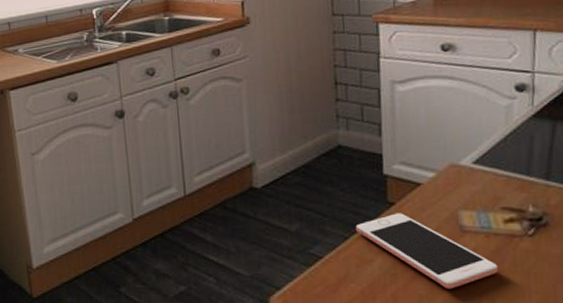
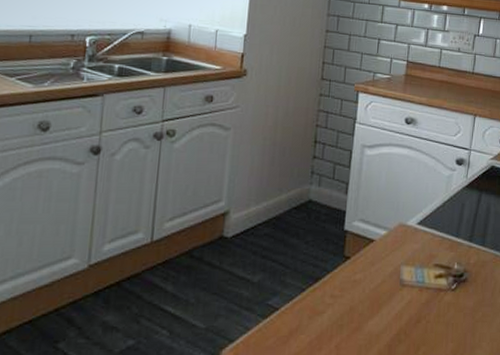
cell phone: present [355,213,499,289] -> none [313,267,426,339]

